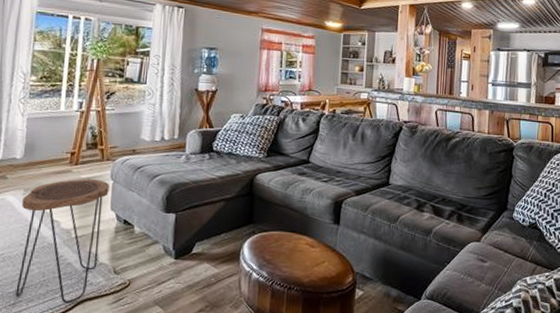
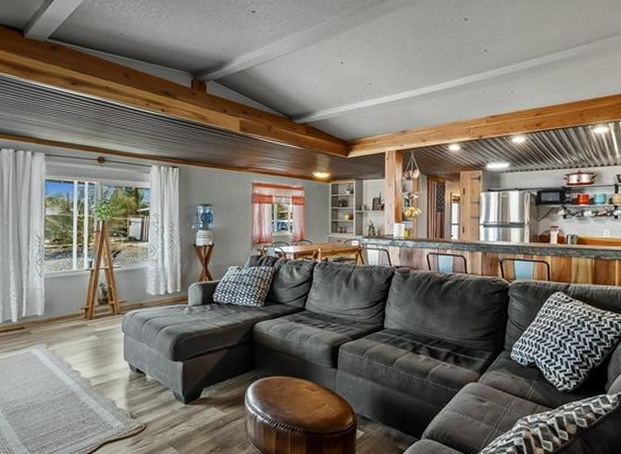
side table: present [15,179,109,304] -> none [46,332,121,446]

